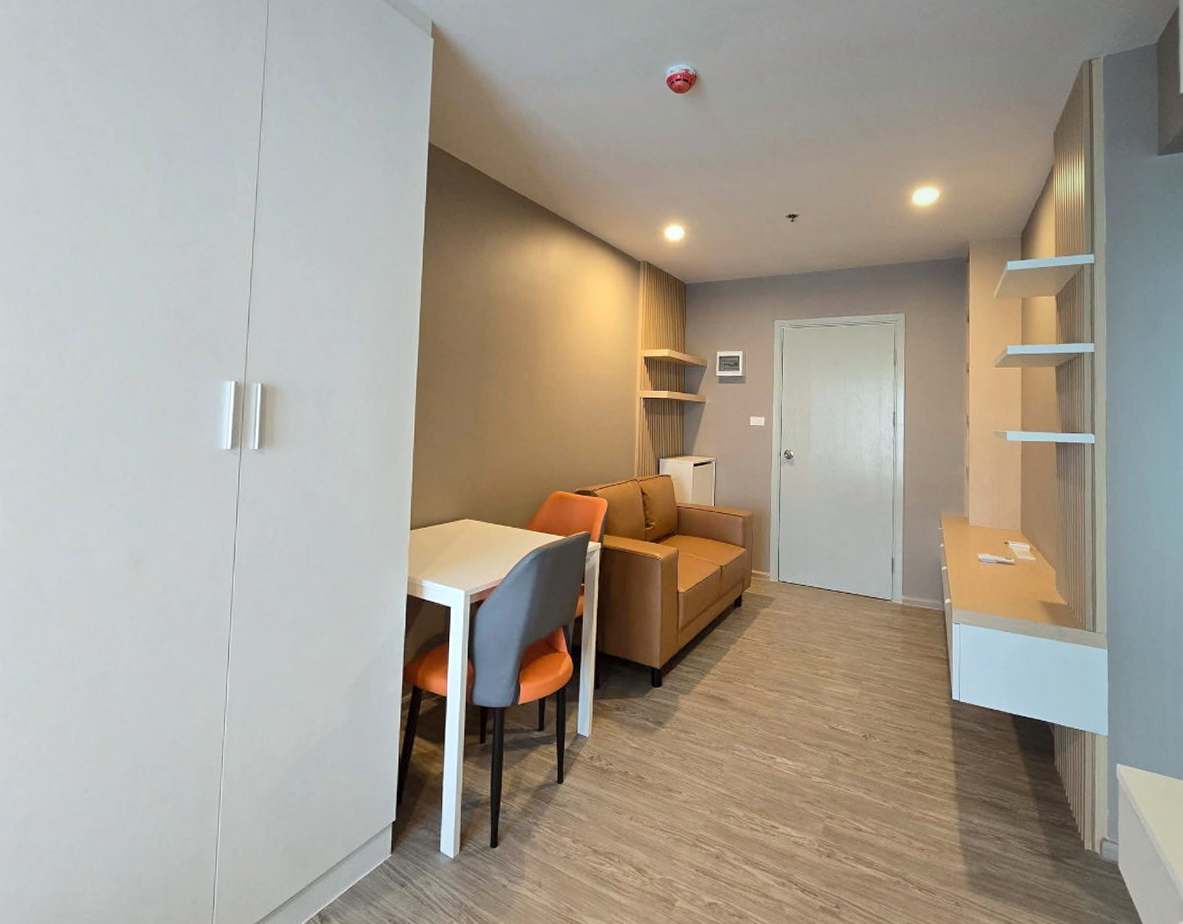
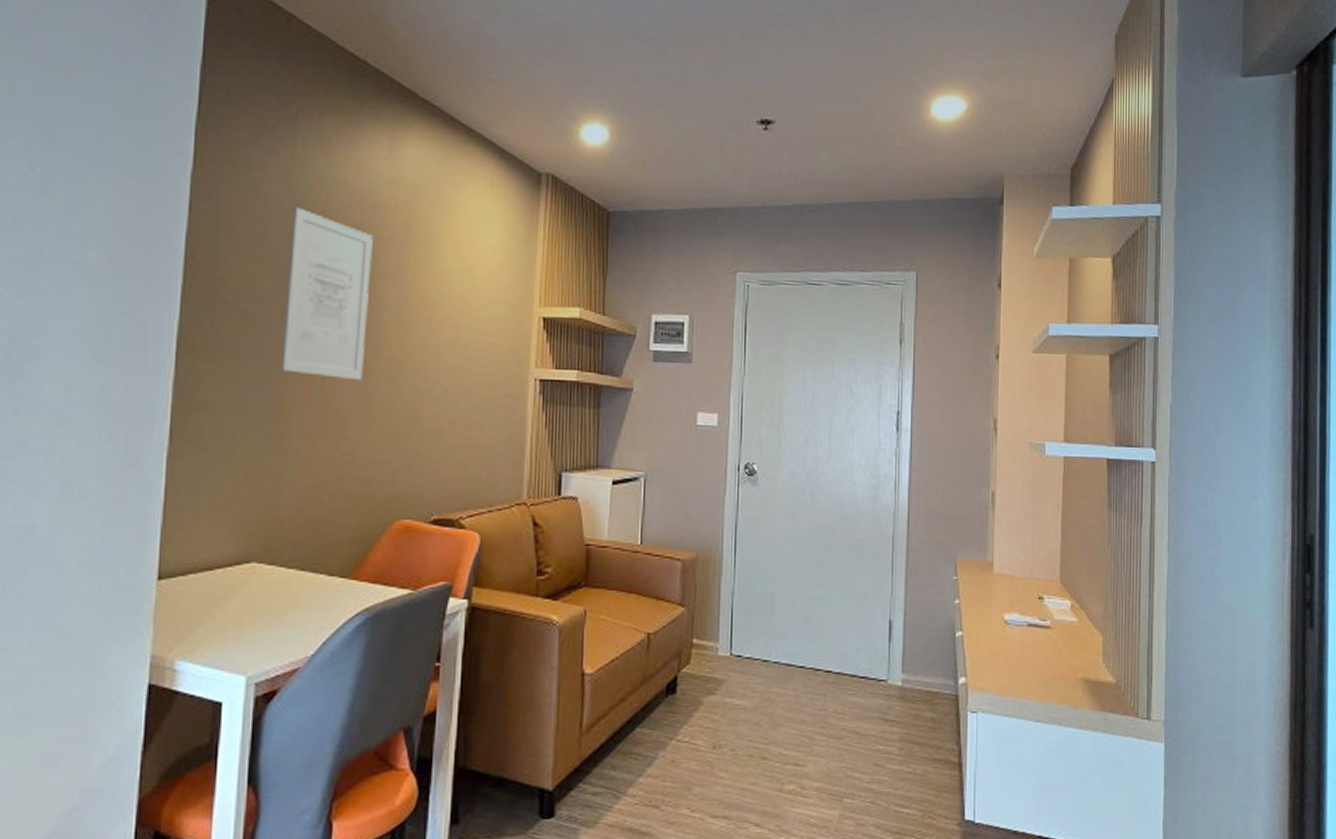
wall art: none [479,293,533,403] -> present [280,207,373,381]

